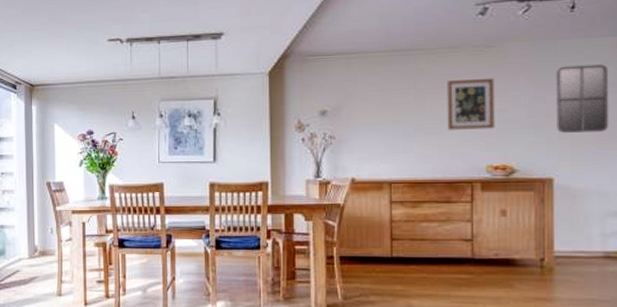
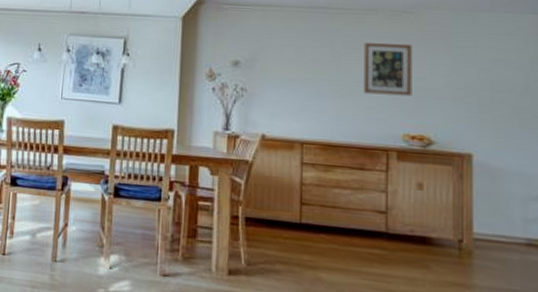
home mirror: present [556,64,609,133] -> none [476,39,530,110]

